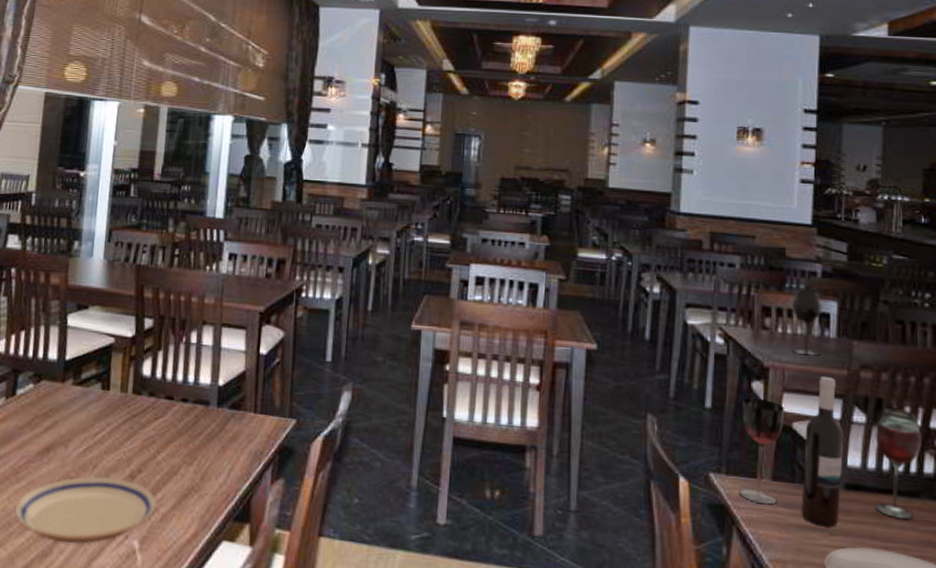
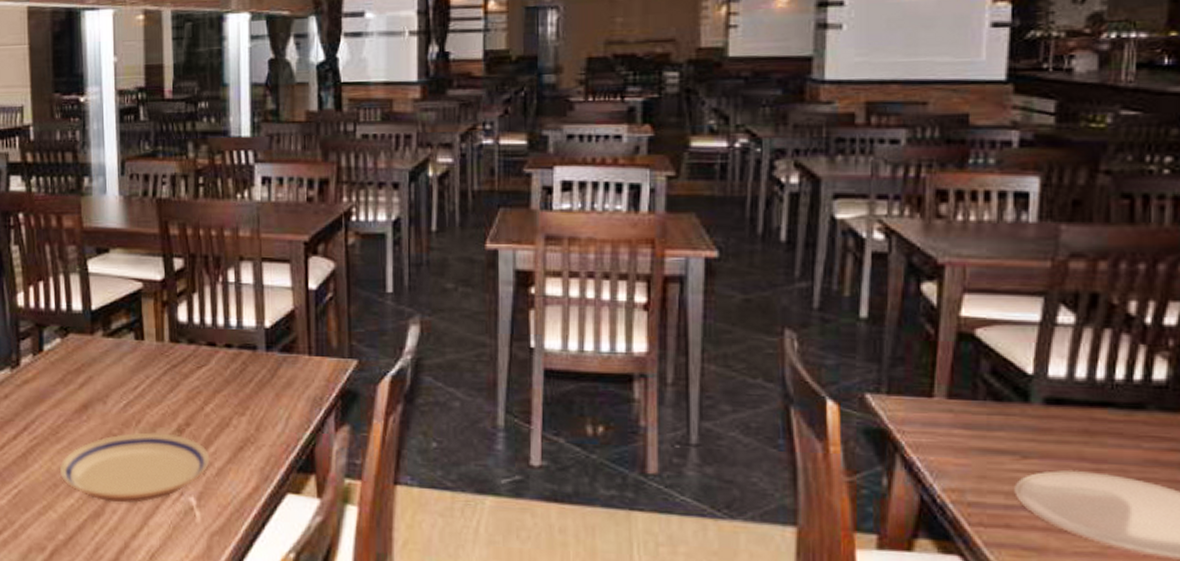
wineglass: present [738,397,785,505] -> none [903,302,966,427]
wineglass: present [792,289,823,356] -> none [977,164,1020,247]
wine bottle: present [801,377,844,528] -> none [985,271,1044,450]
wineglass: present [875,407,922,520] -> none [1085,304,1151,437]

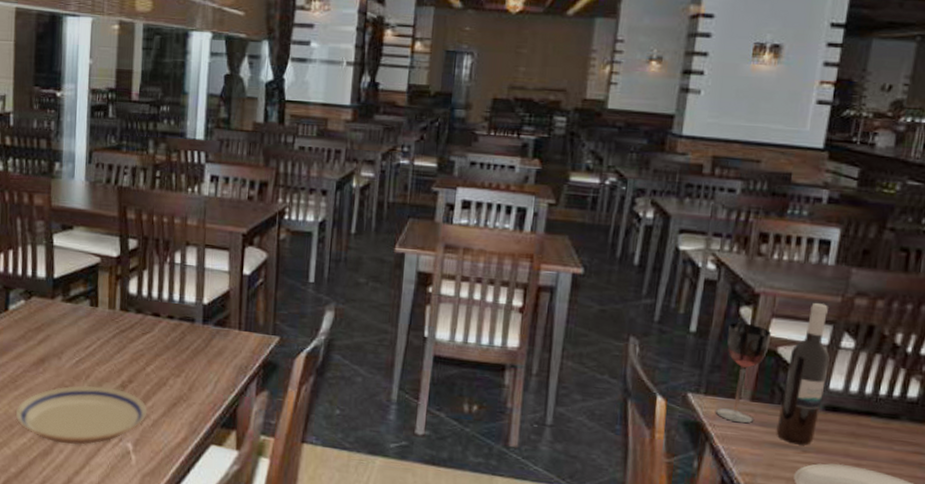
wineglass: none [903,302,966,427] -> present [715,322,772,424]
wine bottle: none [985,271,1044,450] -> present [776,303,830,446]

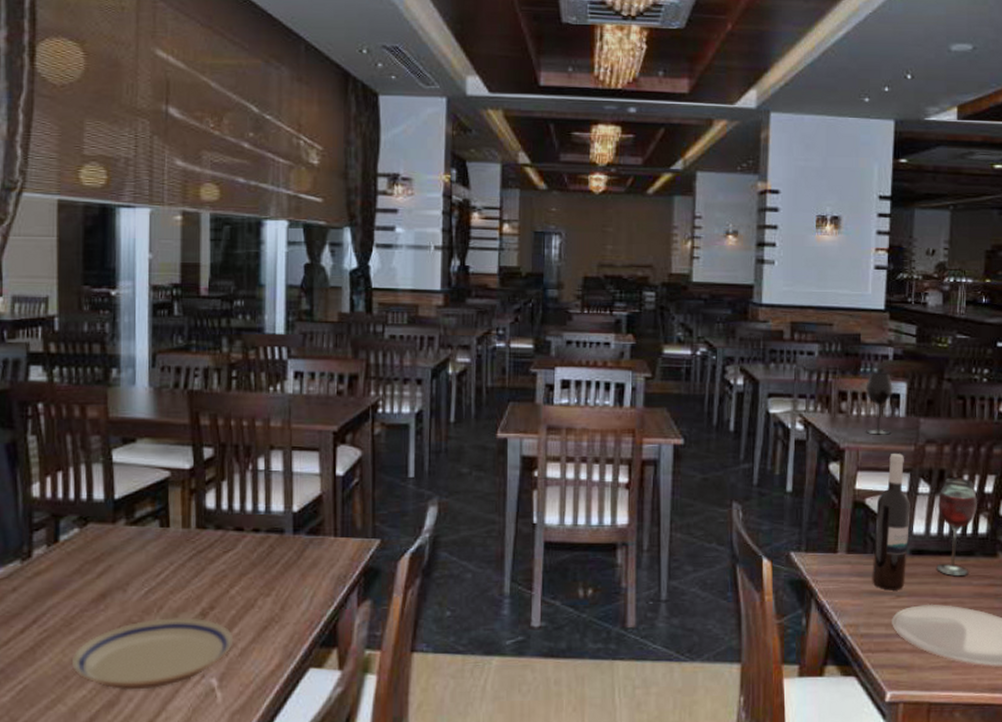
wineglass: present [715,322,772,424] -> none [816,478,859,576]
wineglass: none [786,215,825,283] -> present [866,372,894,435]
wineglass: none [852,334,911,440] -> present [936,477,977,577]

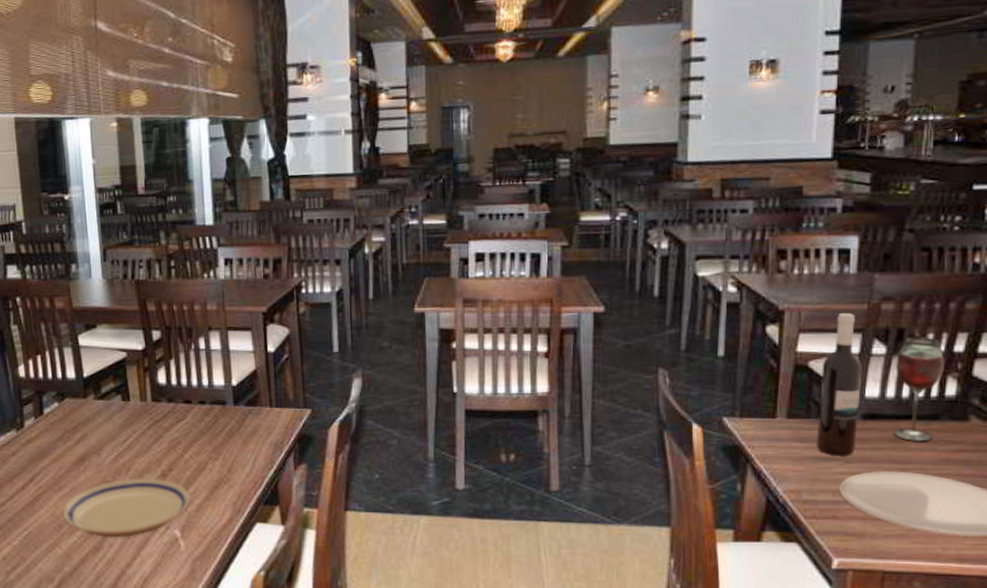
wineglass: present [866,372,894,435] -> none [809,226,843,294]

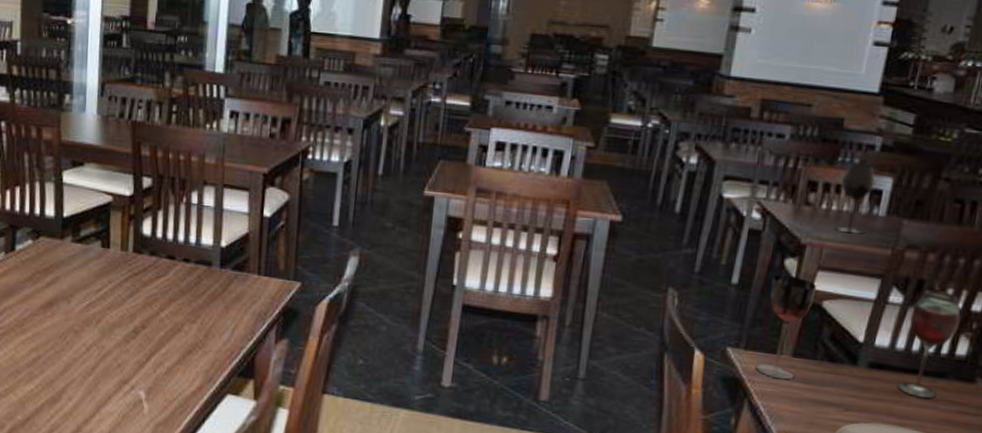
plate: present [62,478,191,538] -> none [22,330,161,392]
wineglass: none [752,341,801,442] -> present [755,274,817,380]
wineglass: none [809,226,843,294] -> present [835,163,877,235]
wine bottle: present [816,313,862,456] -> none [817,256,877,404]

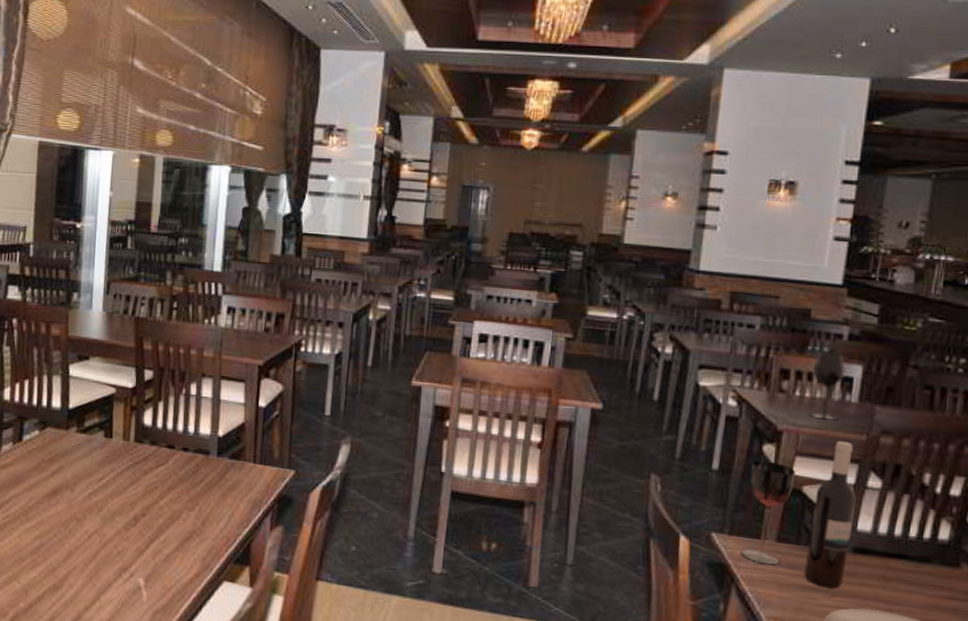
wine bottle: none [817,256,877,404] -> present [804,441,857,589]
wineglass: present [897,289,961,399] -> none [883,474,940,584]

